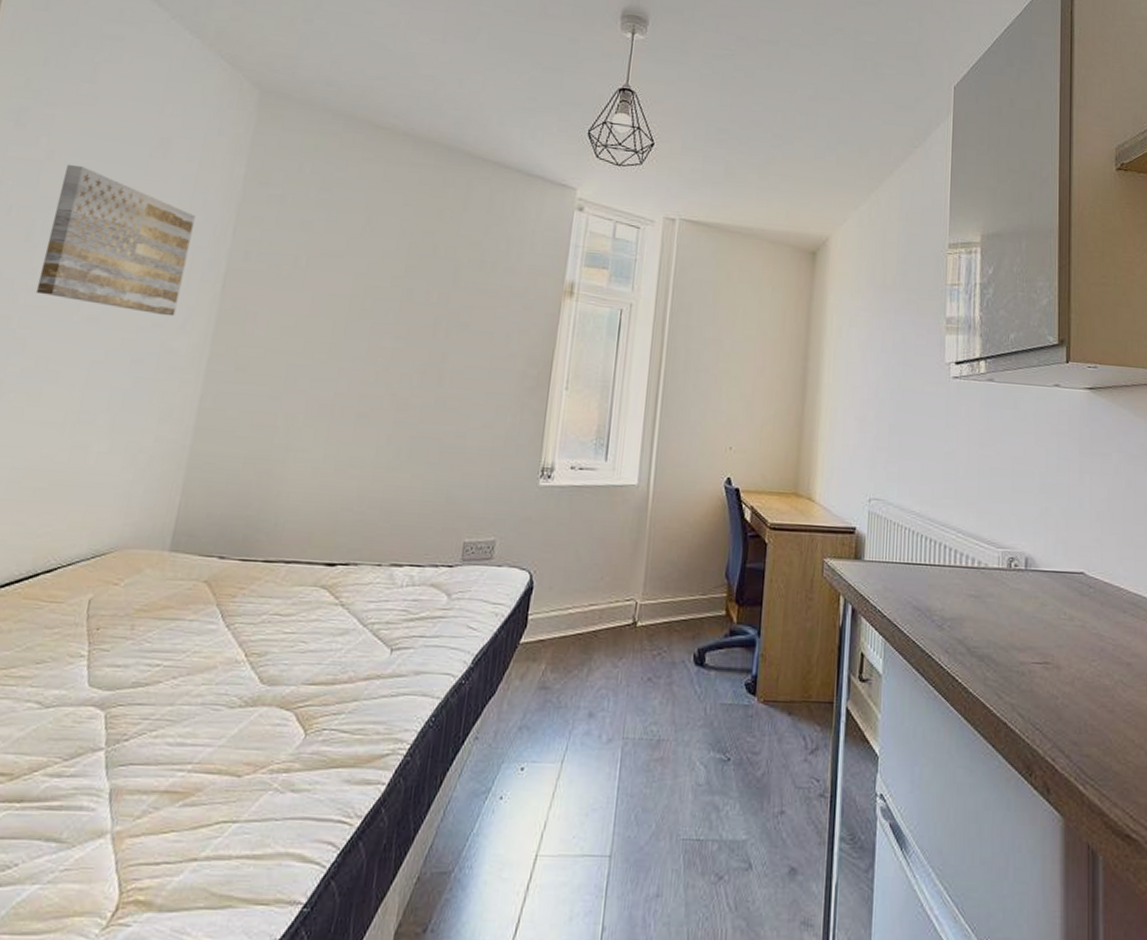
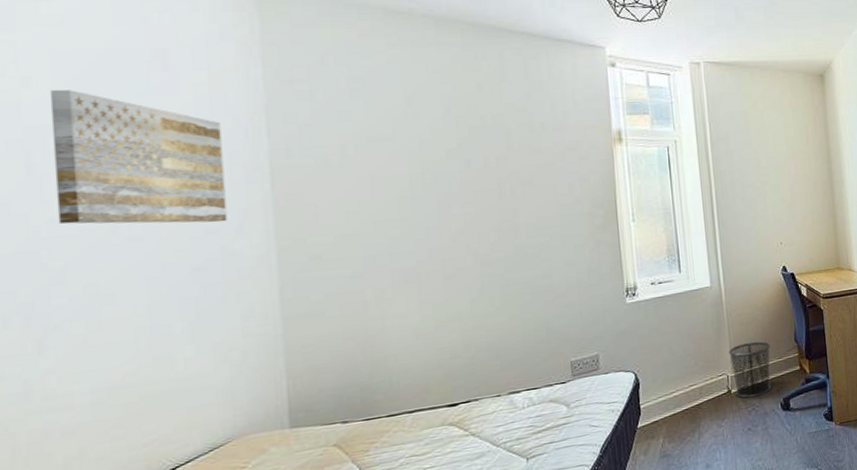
waste bin: none [641,565,695,638] -> present [729,341,772,399]

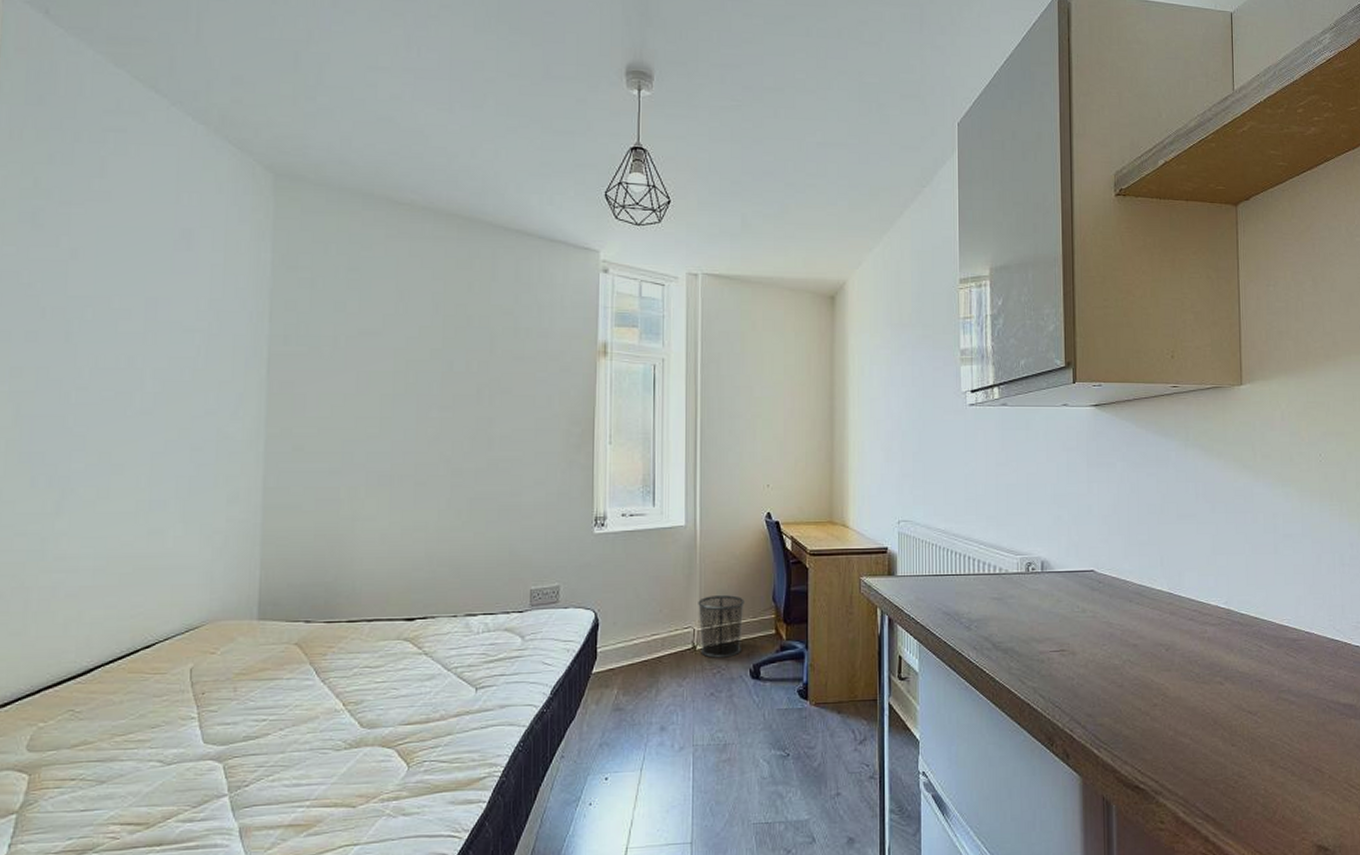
wall art: present [49,89,228,225] -> none [85,262,230,404]

